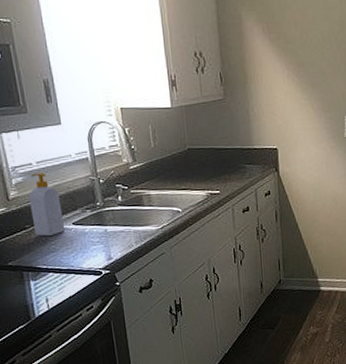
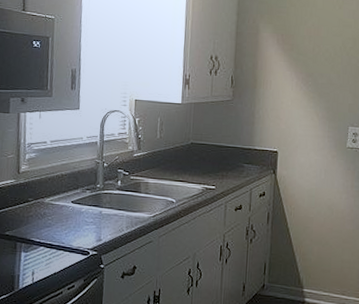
soap bottle: present [29,173,66,237] -> none [35,151,65,212]

